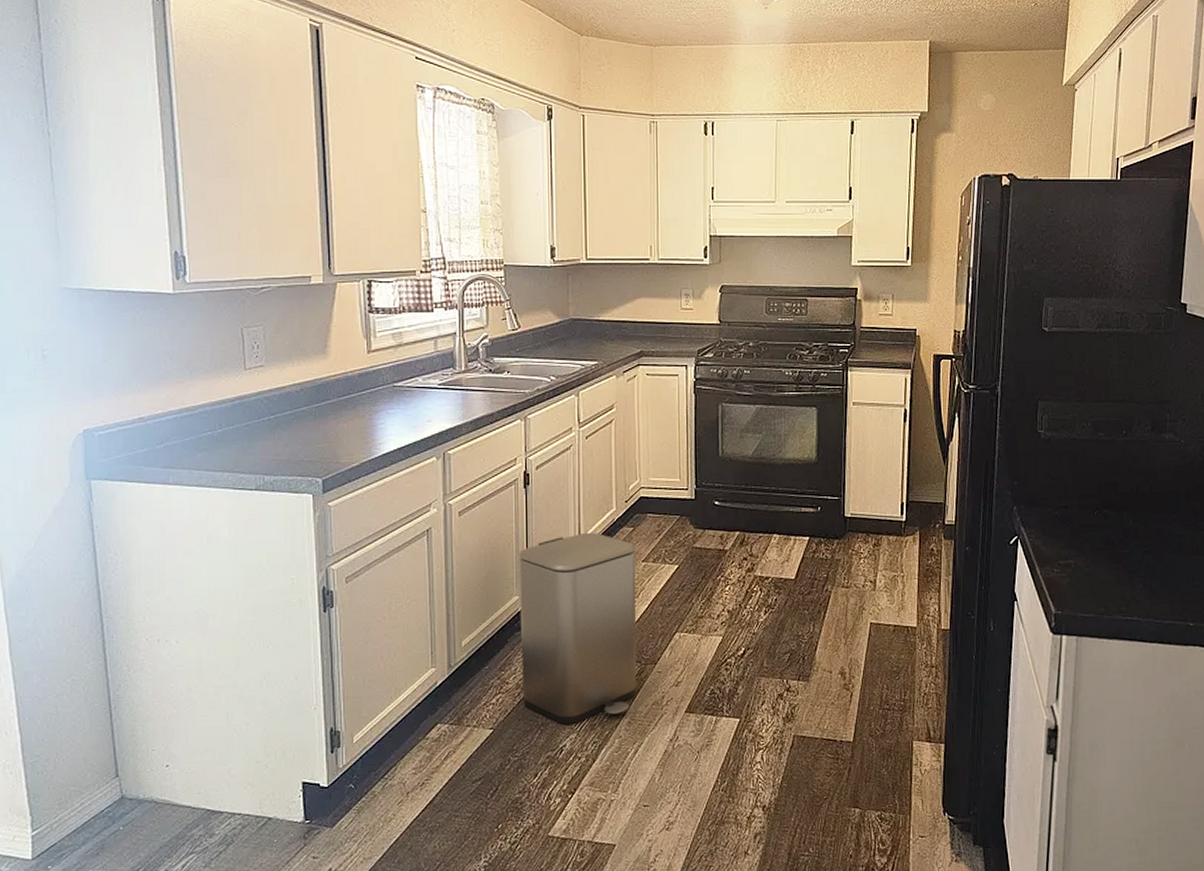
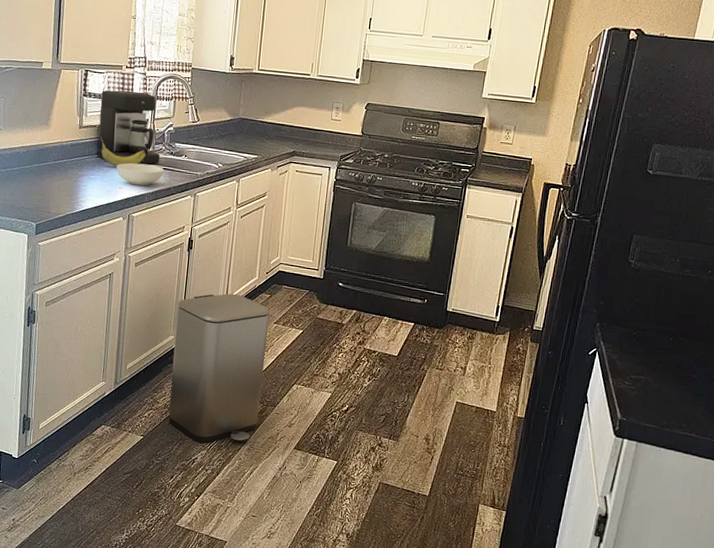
coffee maker: none [392,300,476,389] -> present [97,90,161,165]
fruit: none [397,361,458,395] -> present [100,137,147,167]
bowl: none [420,387,484,415] -> present [116,162,165,186]

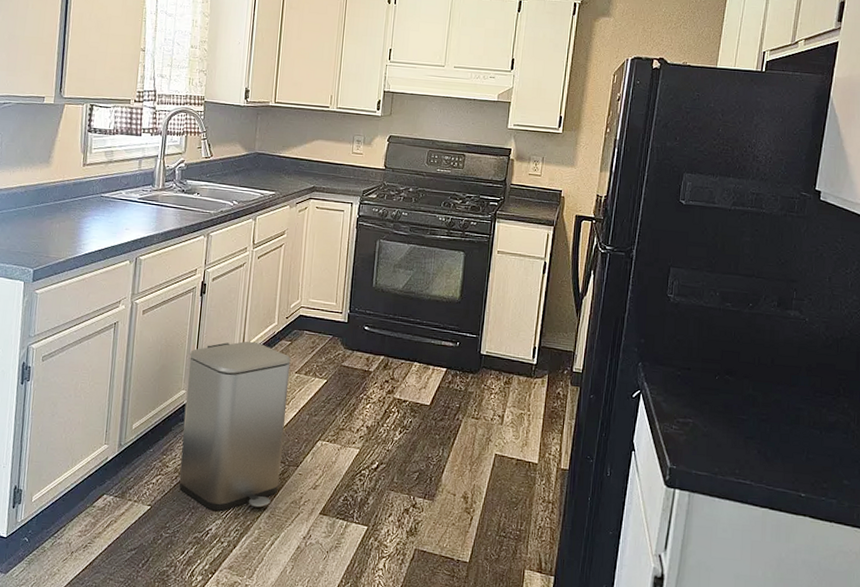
coffee maker: present [97,90,161,165] -> none [102,125,171,204]
fruit: present [100,137,147,167] -> none [106,175,156,206]
bowl: present [116,162,165,186] -> none [122,201,176,227]

